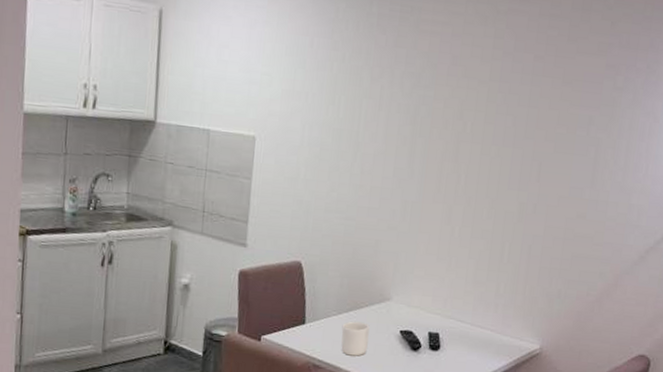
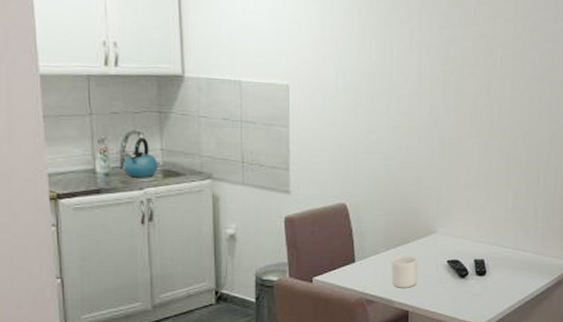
kettle: none [90,179,123,221] -> present [123,137,159,178]

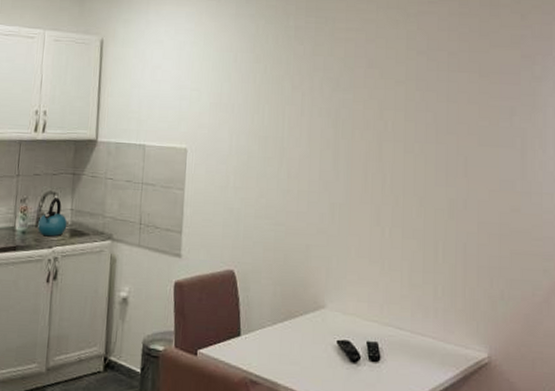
mug: present [391,255,418,288] -> none [277,331,306,370]

